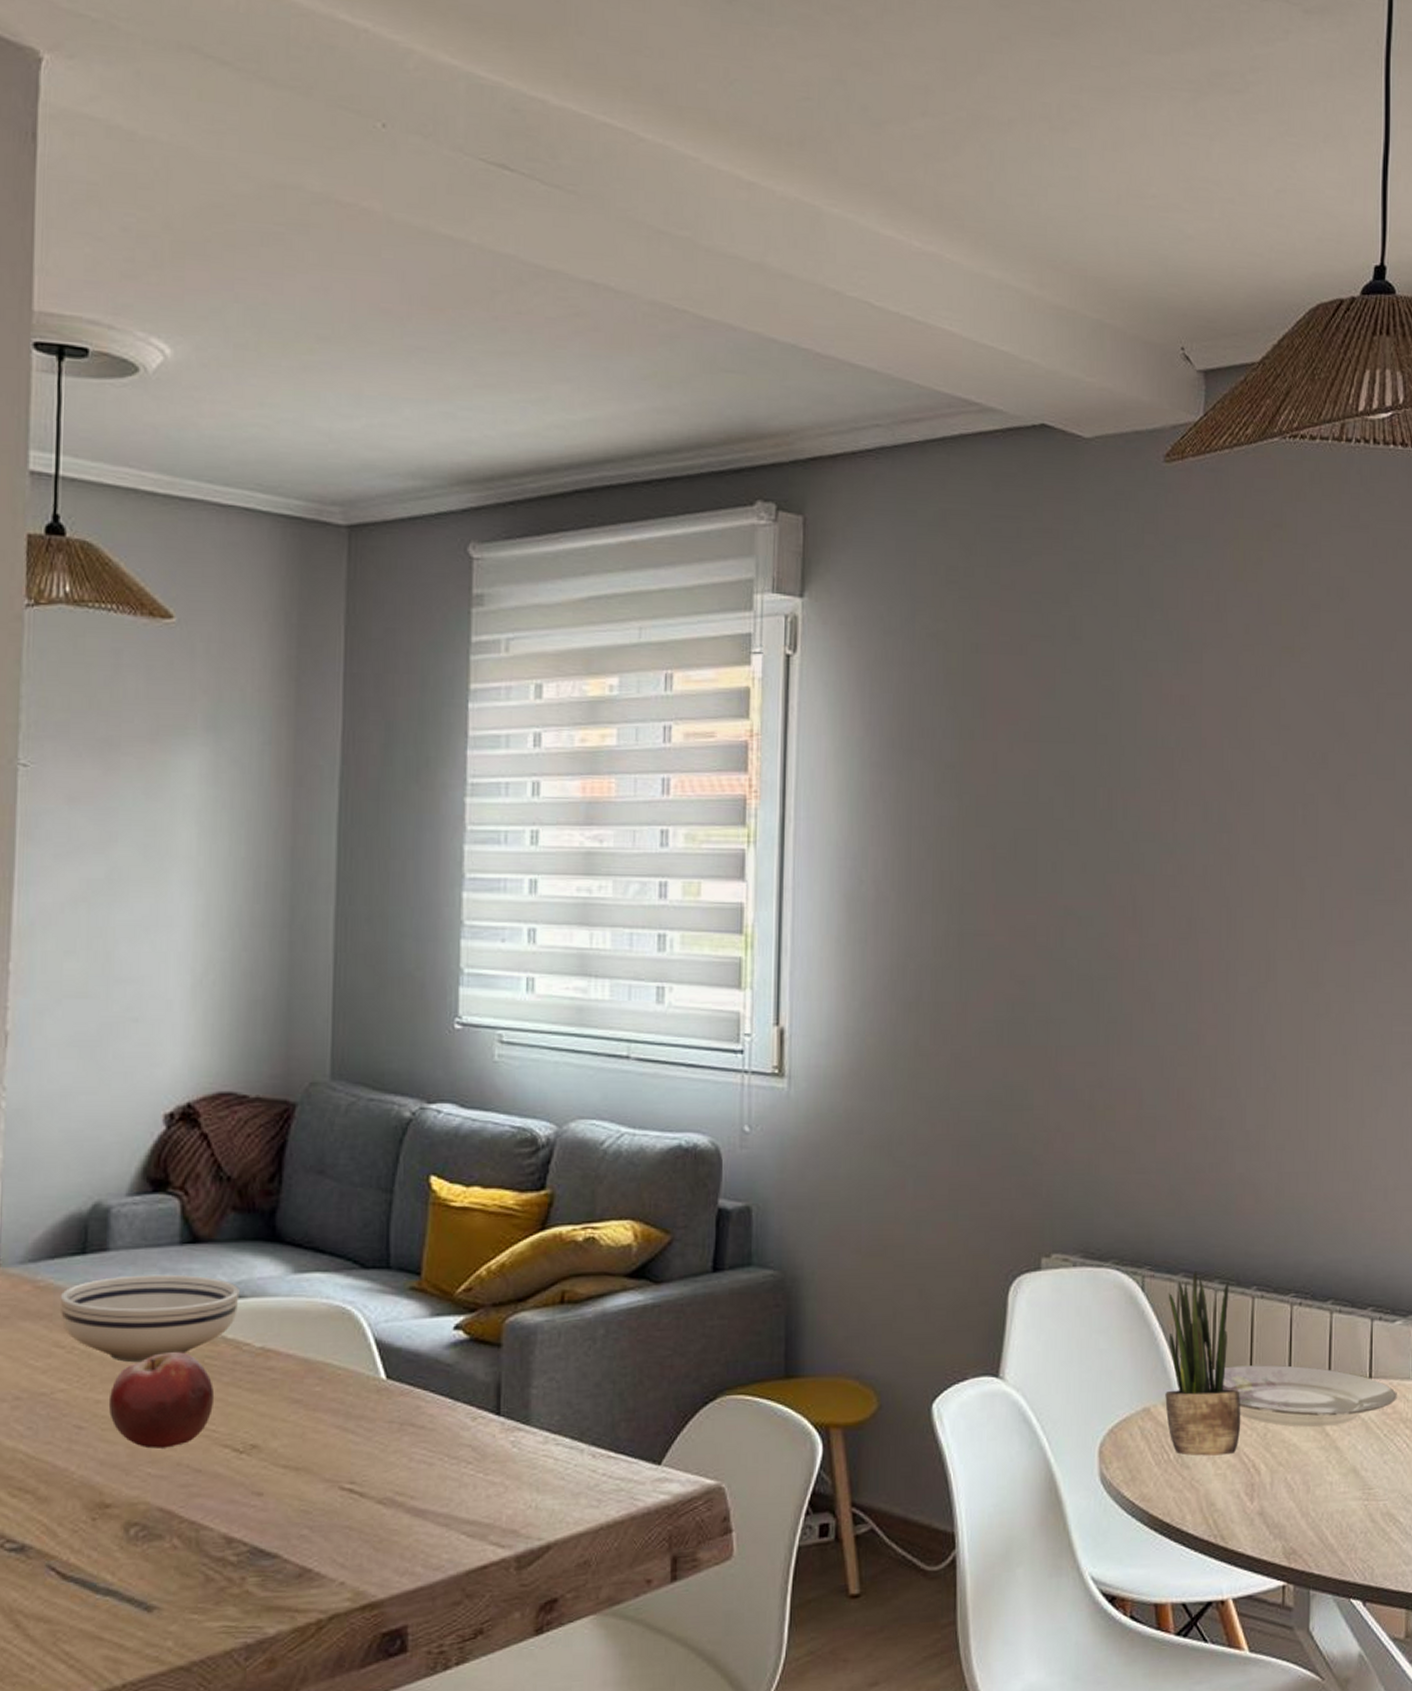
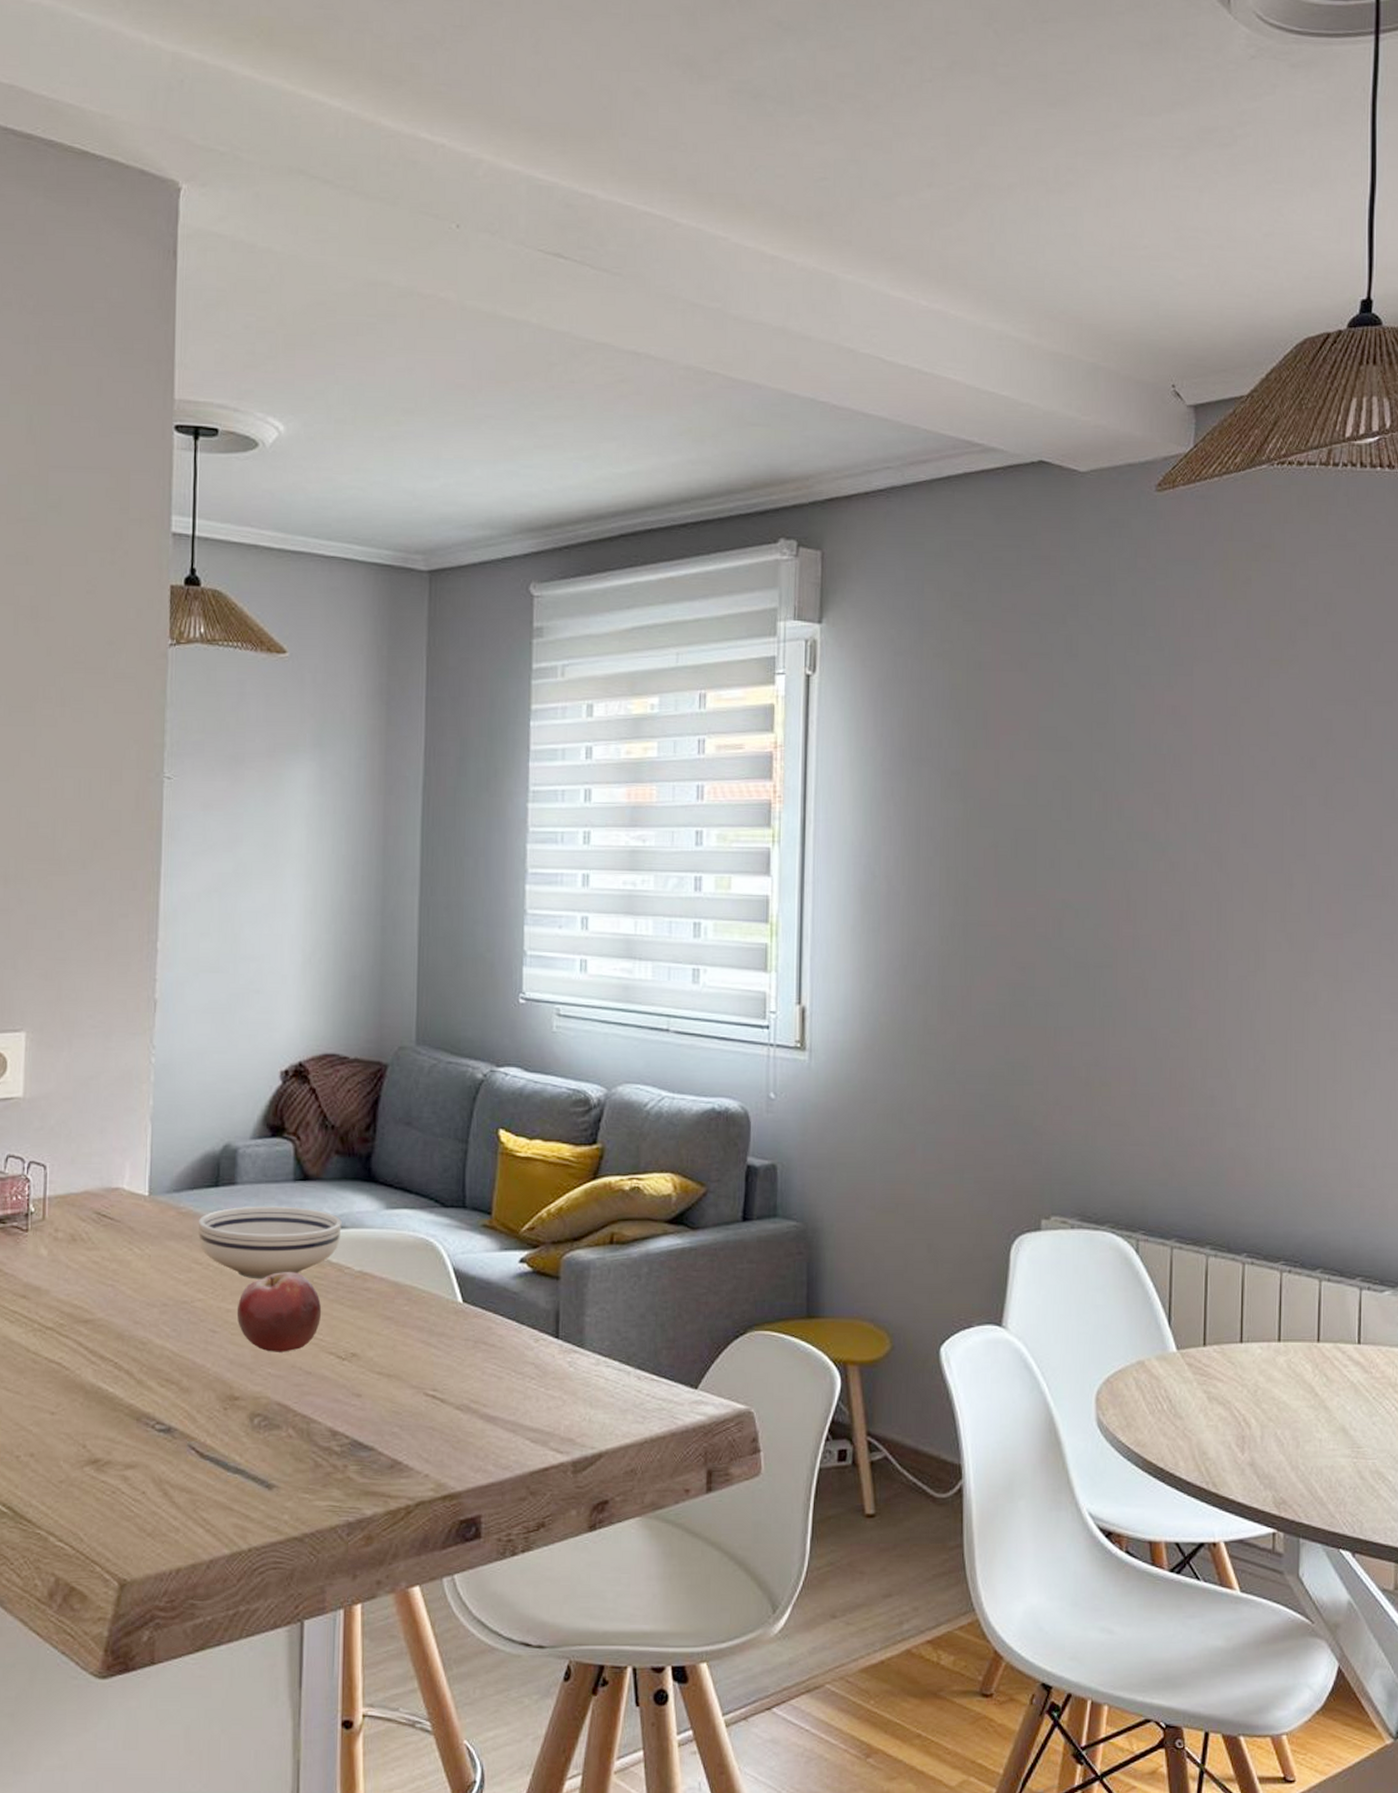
potted plant: present [1165,1271,1241,1456] -> none [1159,1237,1232,1408]
plate: present [1207,1364,1397,1428] -> none [1199,1326,1386,1388]

